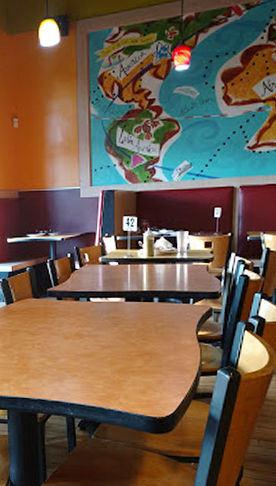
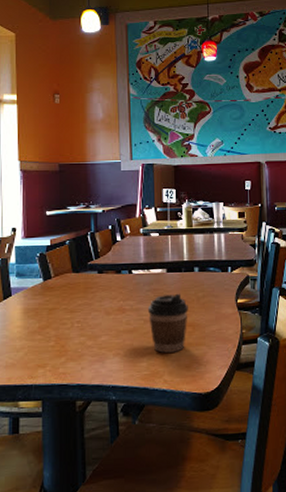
coffee cup: none [105,322,146,378] -> present [147,293,188,353]

